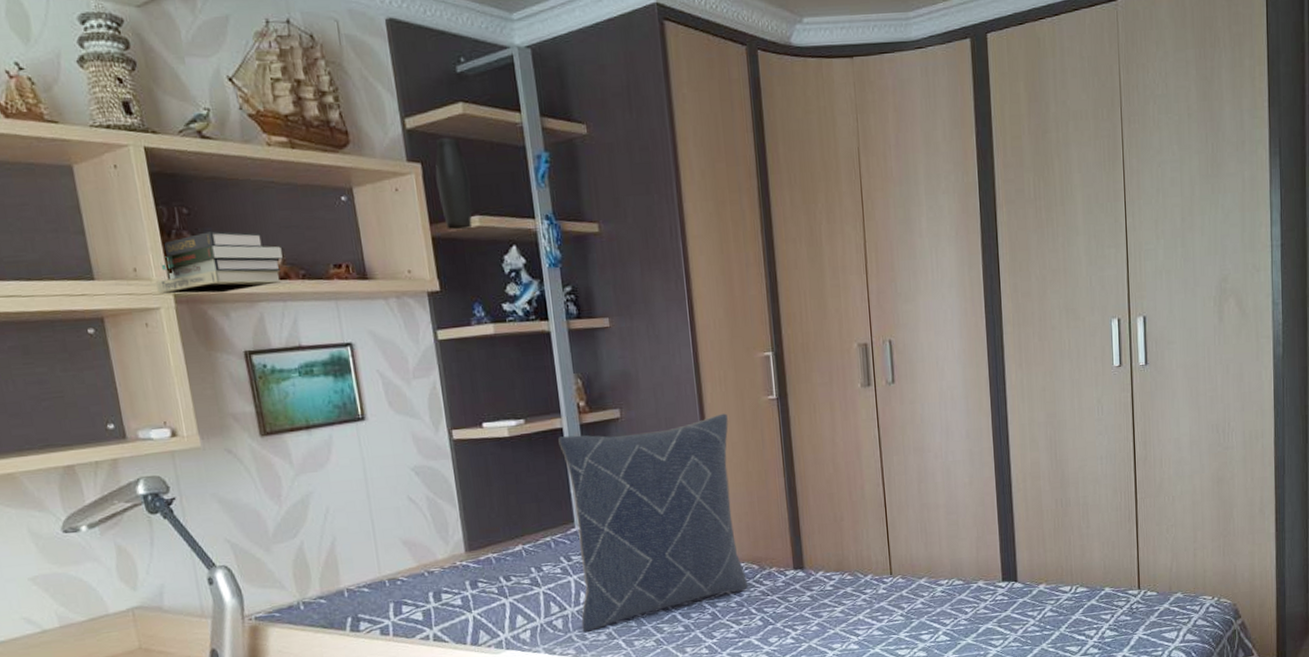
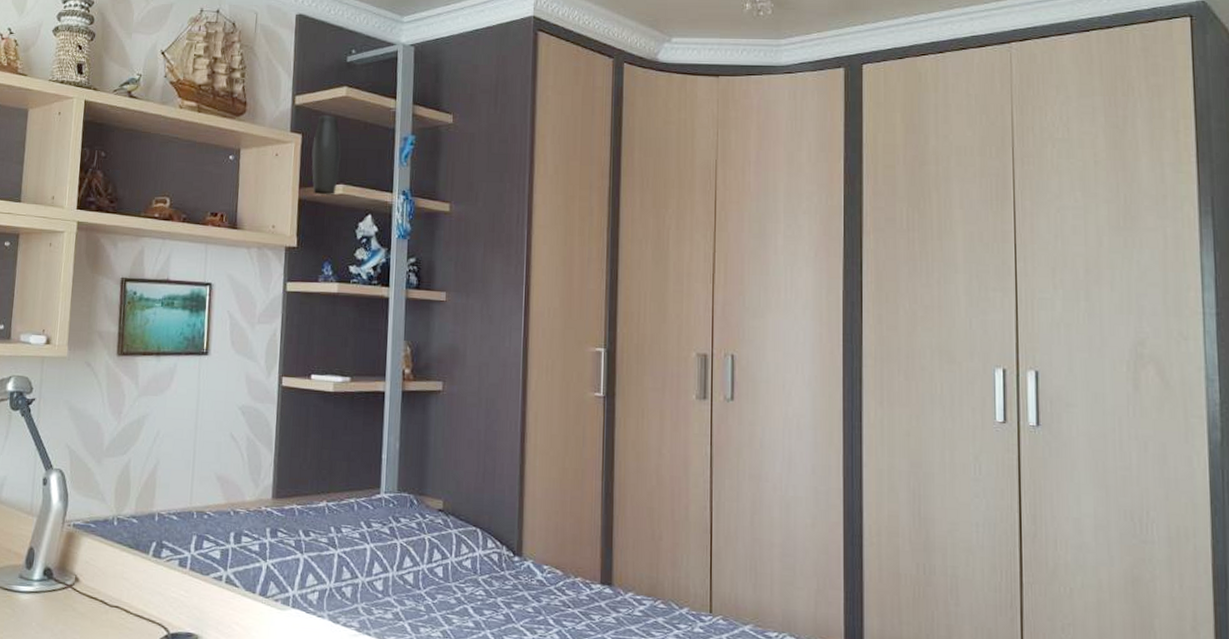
books: present [156,231,283,294] -> none [66,173,172,226]
pillow: present [558,413,748,632] -> none [370,400,550,607]

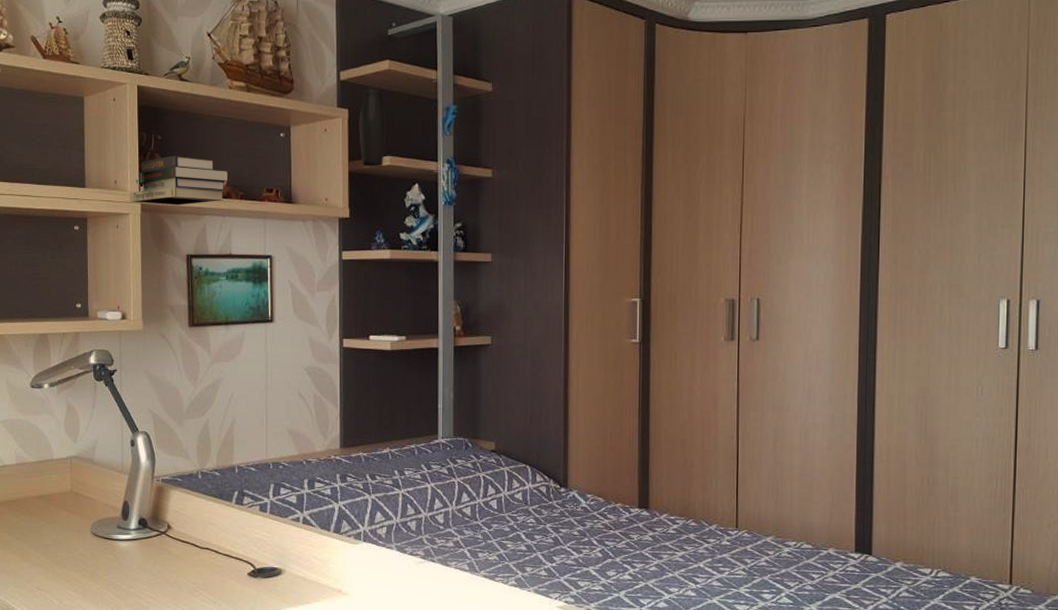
books: none [66,173,172,226] -> present [130,155,228,206]

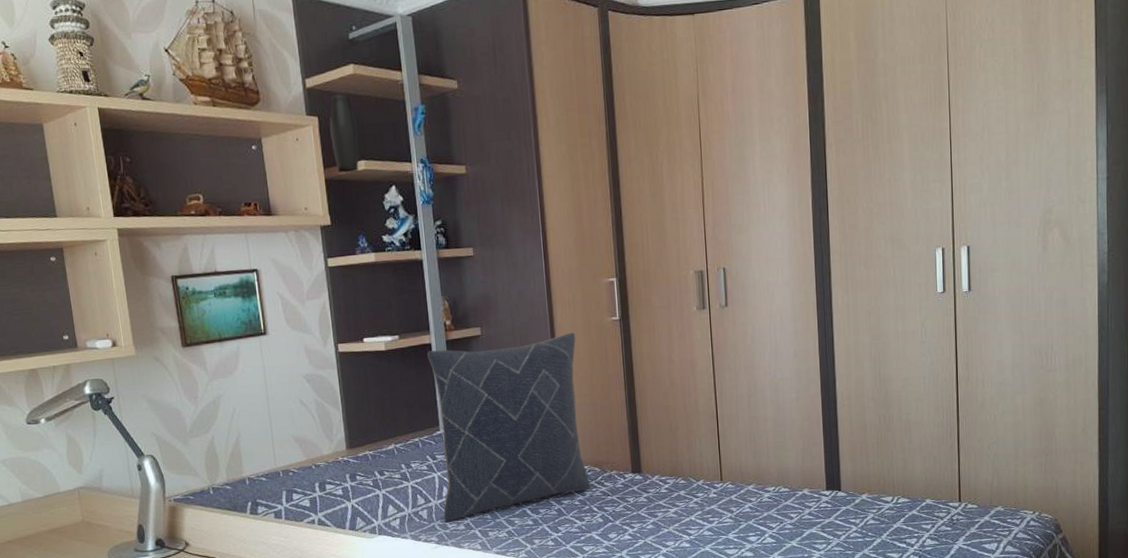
books: present [130,155,228,206] -> none [104,176,204,229]
pillow: none [433,351,592,537] -> present [427,332,590,522]

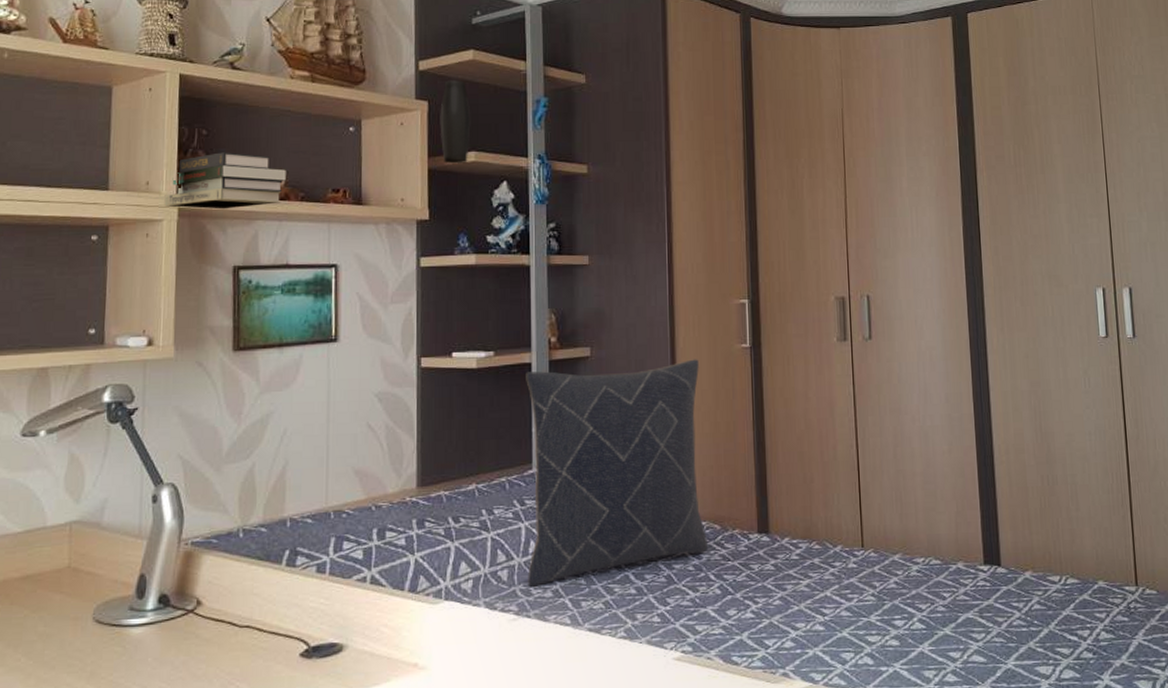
books: none [104,176,204,229] -> present [164,152,286,210]

